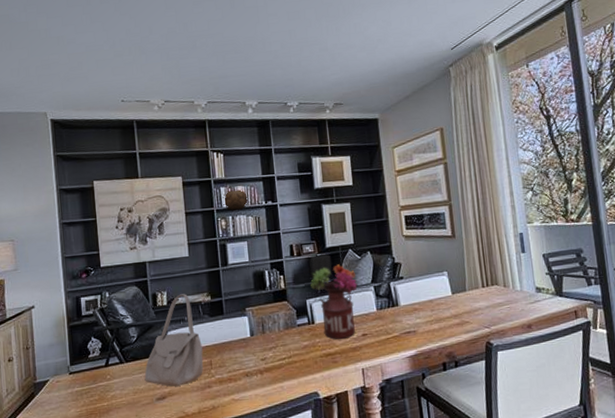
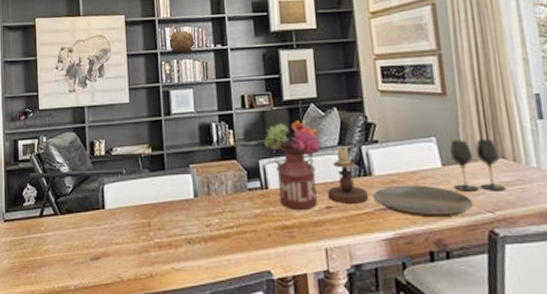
handbag: present [144,294,204,387] -> none [79,144,142,246]
candlestick: none [363,283,396,331] -> present [328,146,369,204]
platter: none [400,310,475,336] -> present [373,185,474,218]
wine glass: none [457,270,499,313] -> present [449,139,507,192]

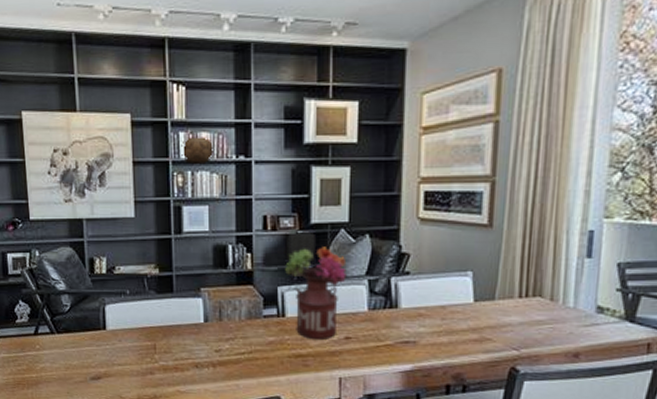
candlestick: present [328,146,369,204] -> none [349,276,392,335]
platter: present [373,185,474,218] -> none [396,319,500,353]
wine glass: present [449,139,507,192] -> none [483,275,538,330]

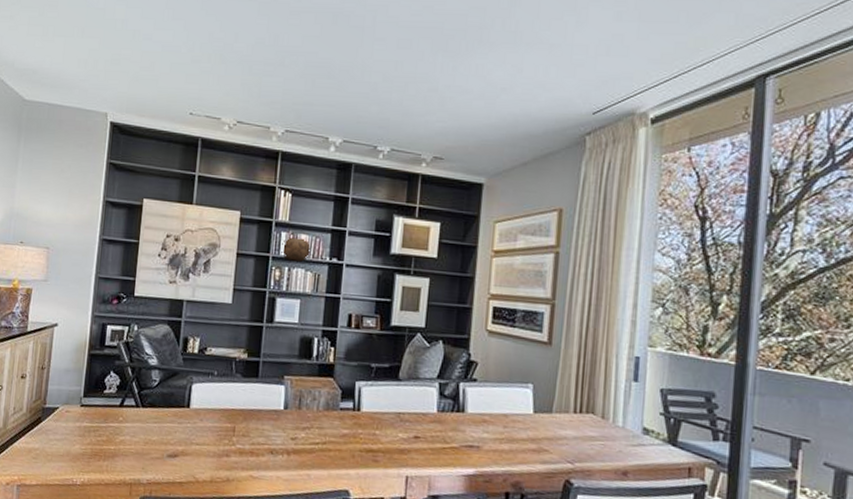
books: present [285,231,315,262] -> none [365,330,394,361]
flower arrangement: present [285,247,347,339] -> none [364,348,421,437]

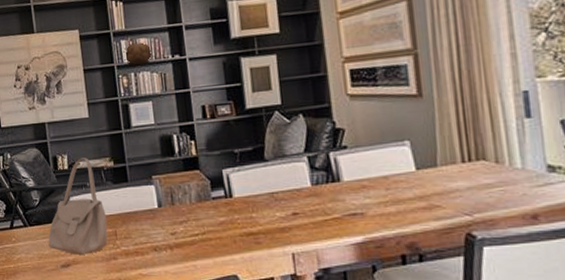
handbag: none [158,344,228,447] -> present [48,158,108,255]

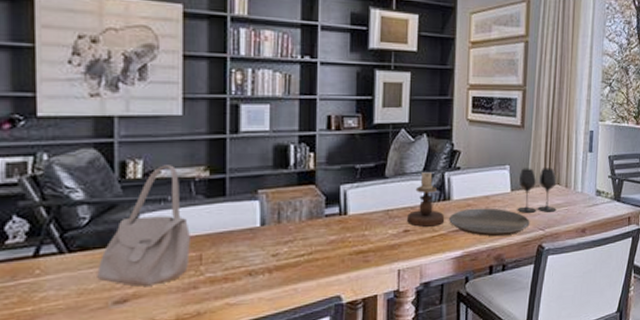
decorative bowl: present [123,42,152,67] -> none [241,34,277,62]
candlestick: none [294,153,338,210] -> present [407,172,445,227]
platter: none [342,189,450,222] -> present [449,208,530,237]
wine glass: none [424,140,487,195] -> present [518,168,557,213]

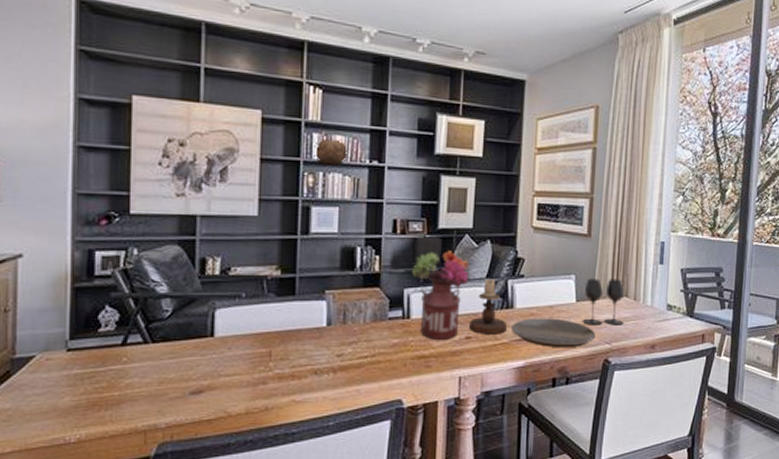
handbag: present [97,165,190,287] -> none [176,263,261,379]
decorative bowl: none [241,34,277,62] -> present [314,139,347,166]
books: none [348,131,378,160] -> present [413,235,442,265]
flower arrangement: none [348,145,406,235] -> present [412,250,470,340]

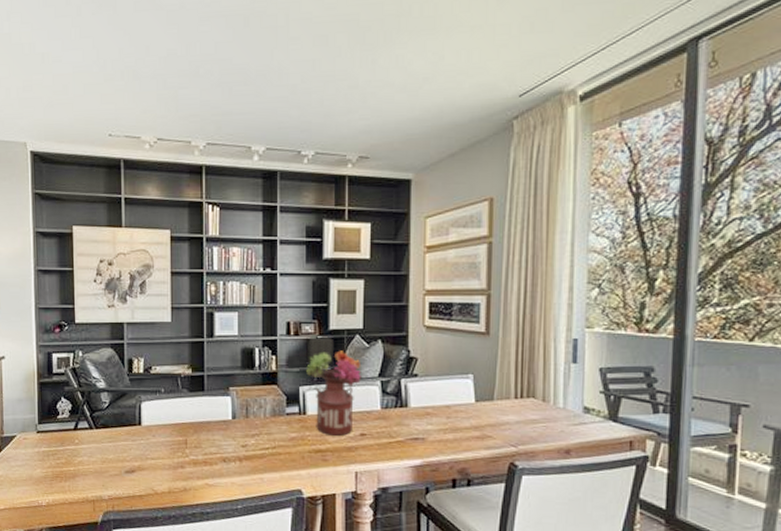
decorative bowl: present [314,139,347,166] -> none [215,251,243,275]
candlestick: present [469,279,508,334] -> none [364,378,402,432]
platter: present [512,318,596,348] -> none [407,417,499,449]
wine glass: present [583,278,625,325] -> none [484,378,532,428]

